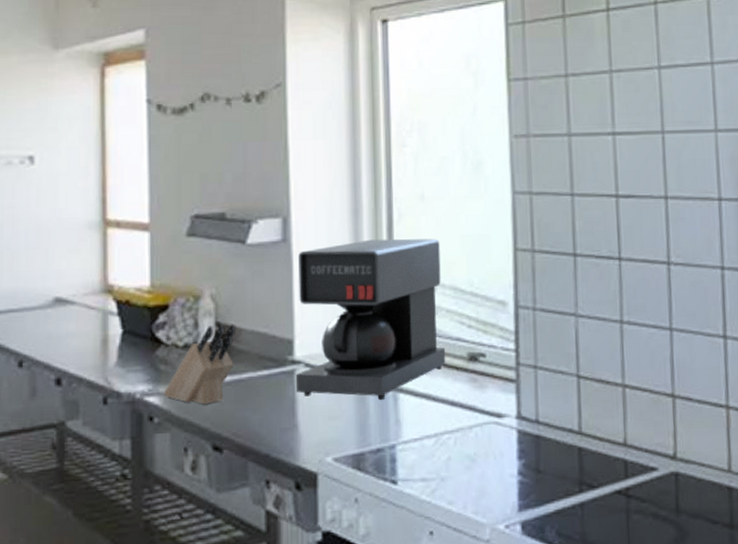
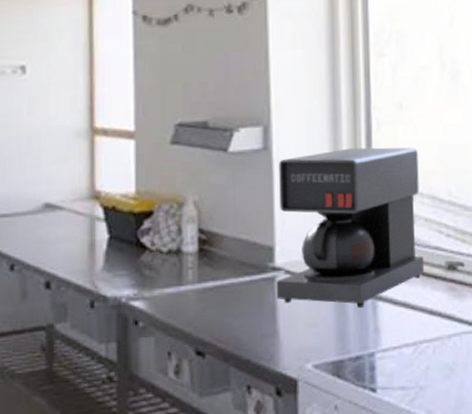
knife block: present [163,324,235,405] -> none [148,230,217,310]

